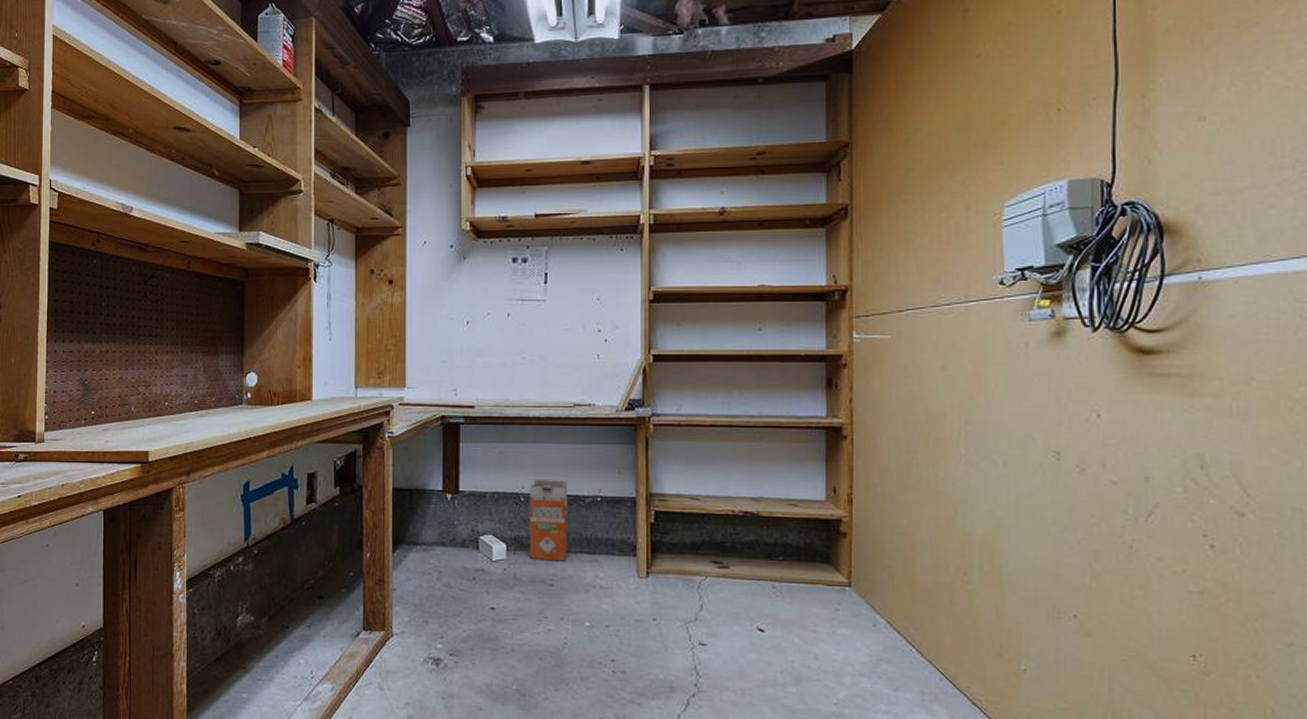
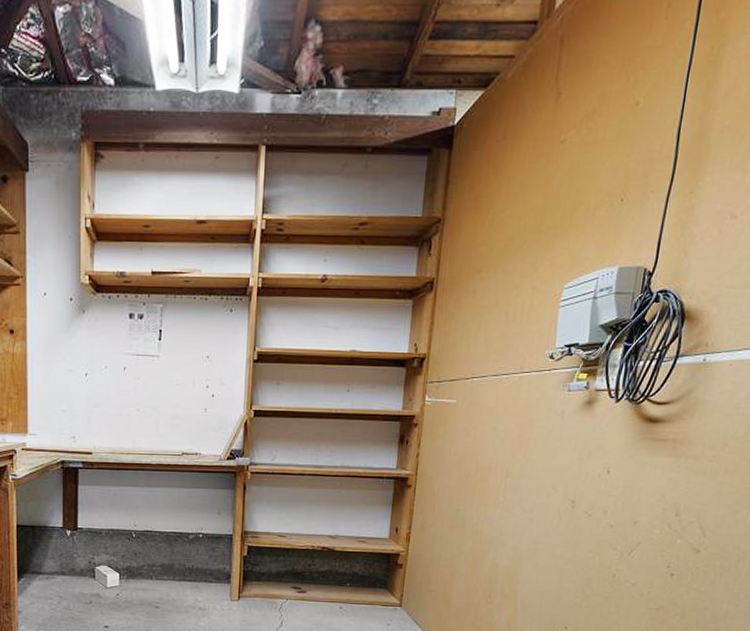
waste bin: present [529,480,568,562] -> none [139,519,174,588]

